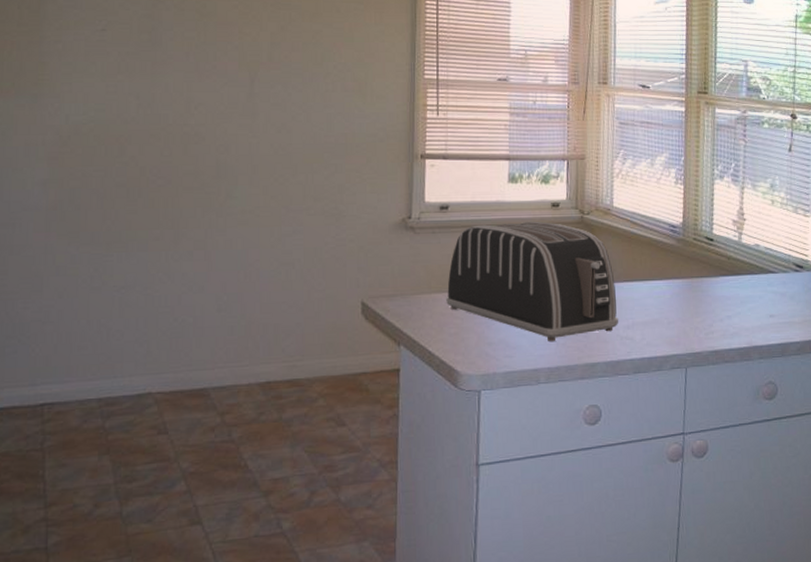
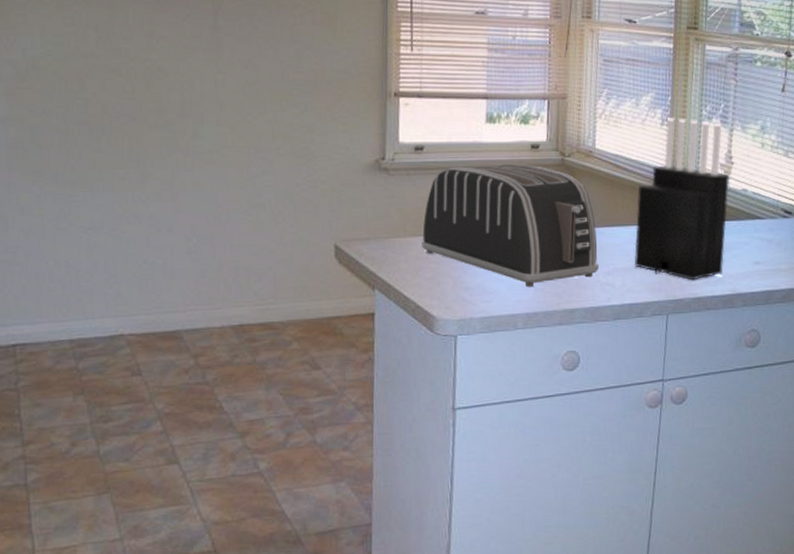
knife block: none [652,175,743,334] -> present [634,116,730,281]

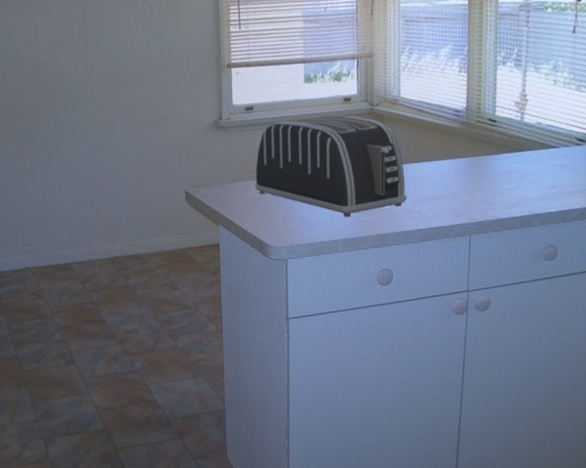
knife block: present [634,116,730,281] -> none [438,64,525,205]

